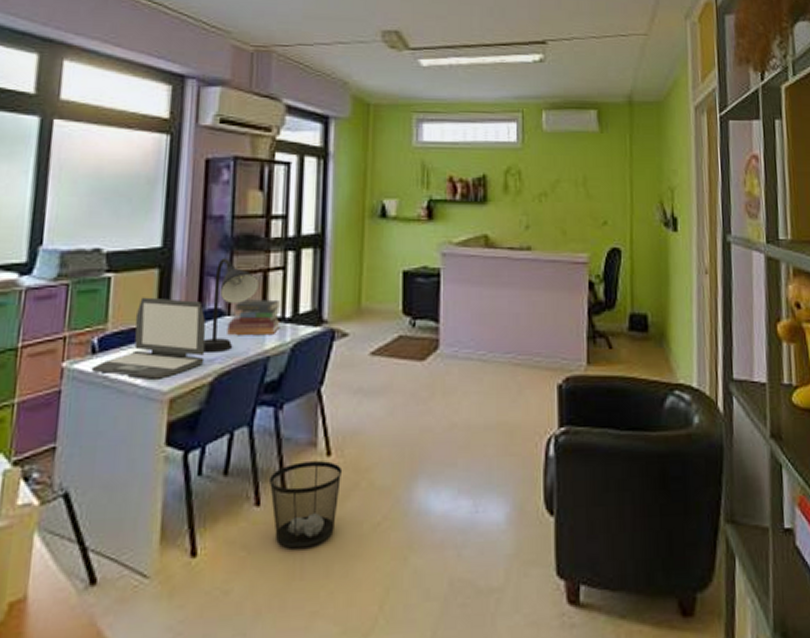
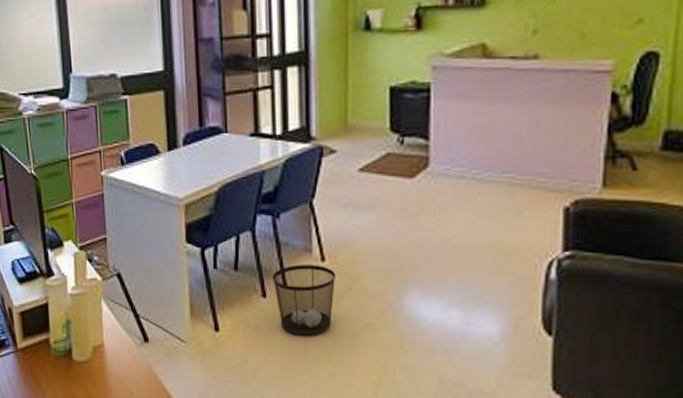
laptop: present [91,297,206,379] -> none [122,116,210,188]
desk lamp: present [203,258,259,354] -> none [207,79,250,167]
books: present [227,299,281,336] -> none [226,117,272,152]

